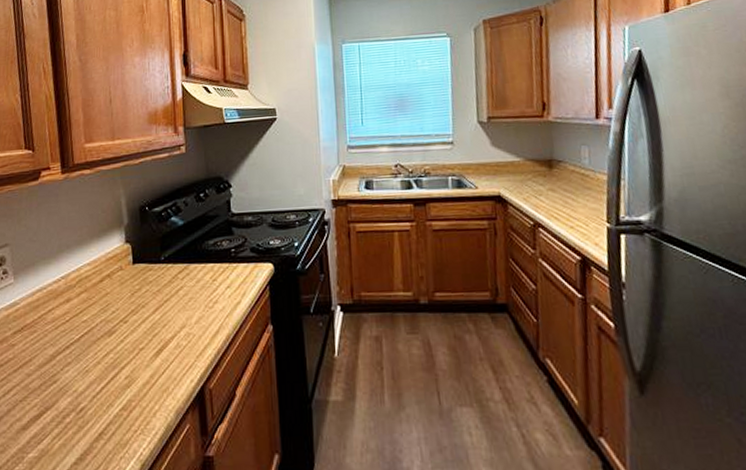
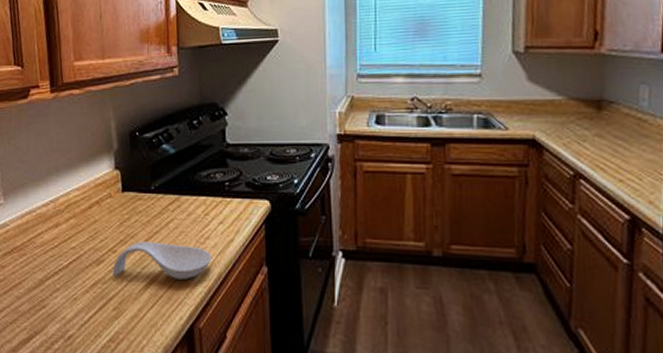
spoon rest: none [123,309,220,346] -> present [112,241,211,280]

